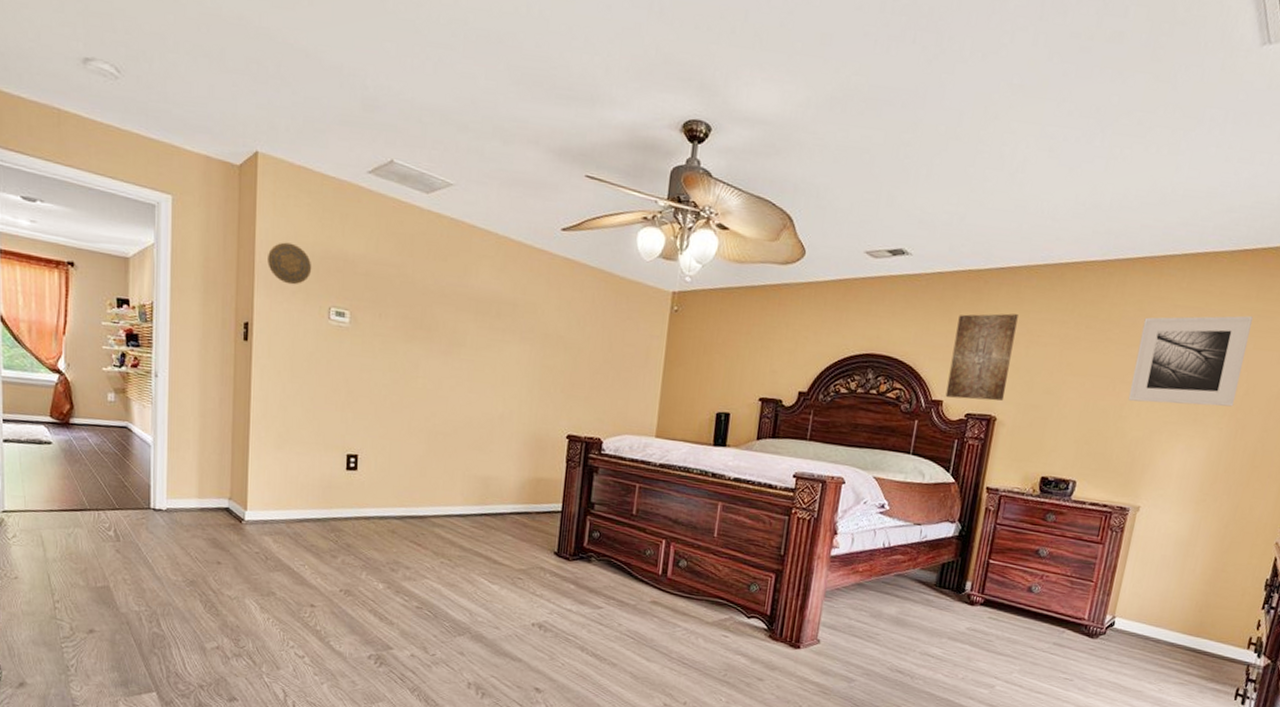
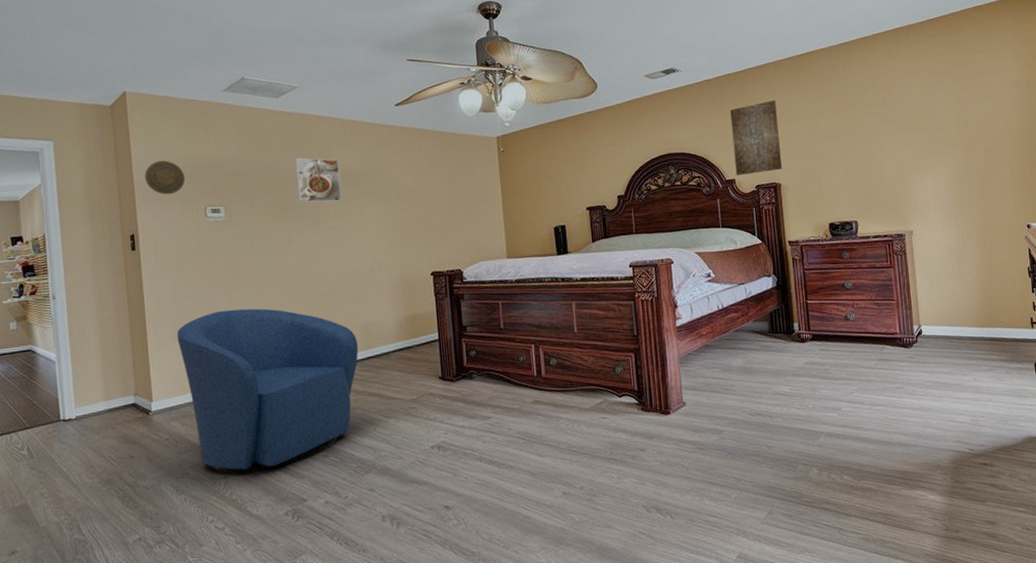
armchair: none [280,428,473,608] -> present [176,308,359,473]
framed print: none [434,270,486,333] -> present [295,157,342,203]
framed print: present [1128,315,1253,407] -> none [872,67,959,149]

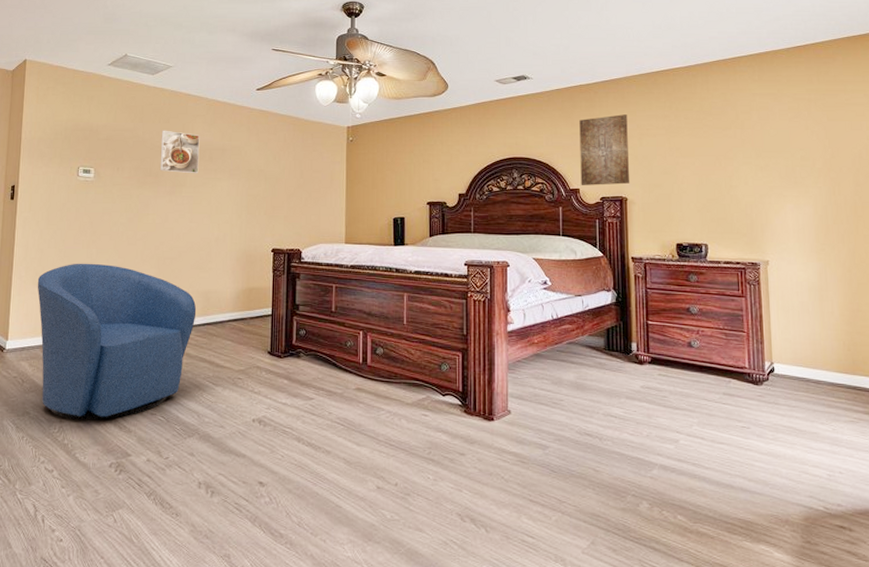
decorative plate: present [145,160,186,195] -> none [31,122,65,153]

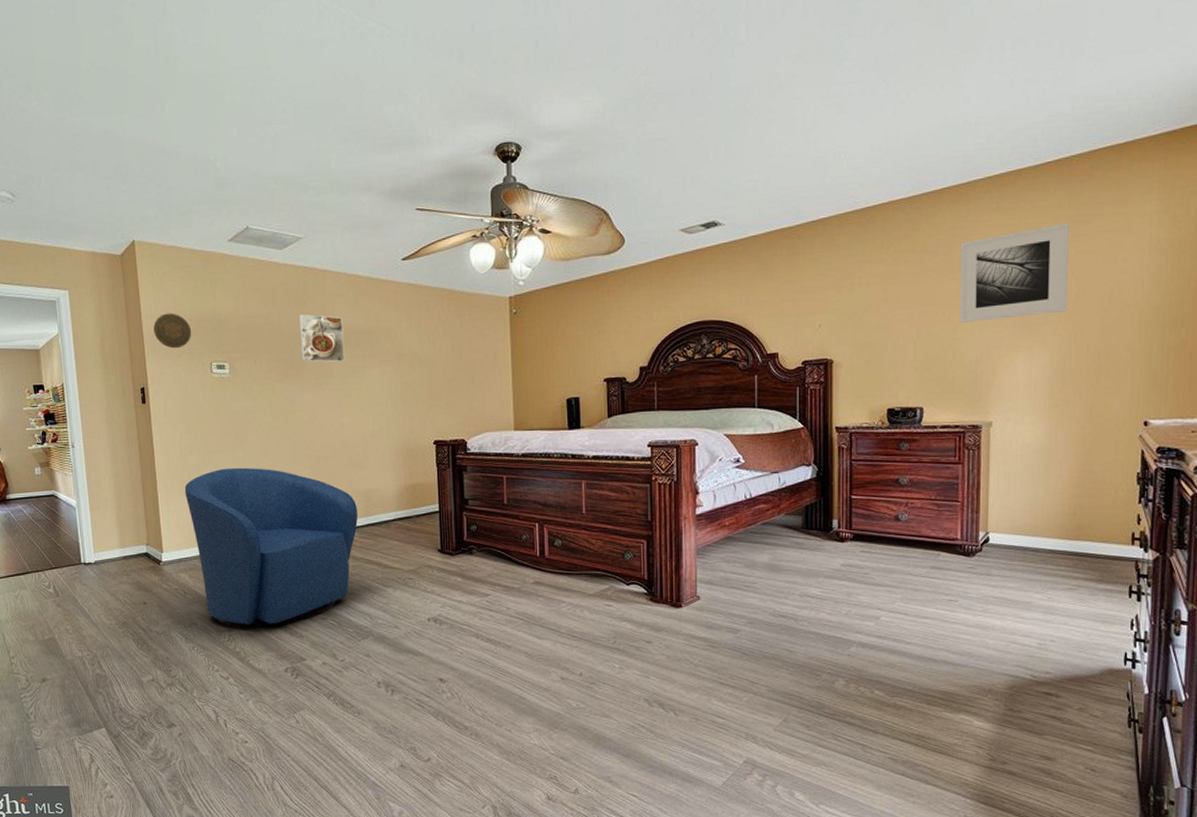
decorative plate: none [31,122,65,153] -> present [153,313,192,349]
wall art: present [579,114,630,186] -> none [779,261,837,349]
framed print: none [731,96,825,172] -> present [959,223,1069,322]

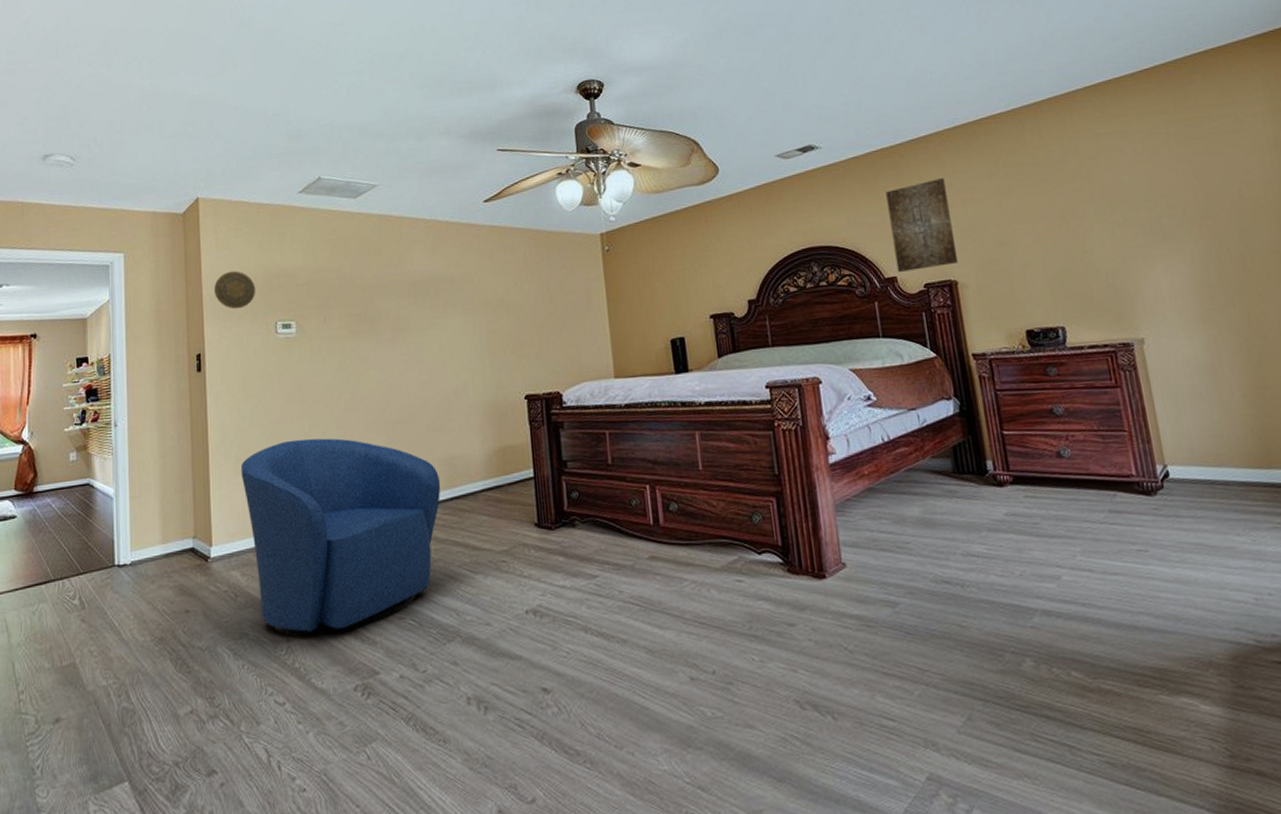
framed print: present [298,314,345,363] -> none [373,264,424,316]
wall art: none [779,261,837,349] -> present [886,178,959,272]
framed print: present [959,223,1069,322] -> none [1071,127,1199,234]

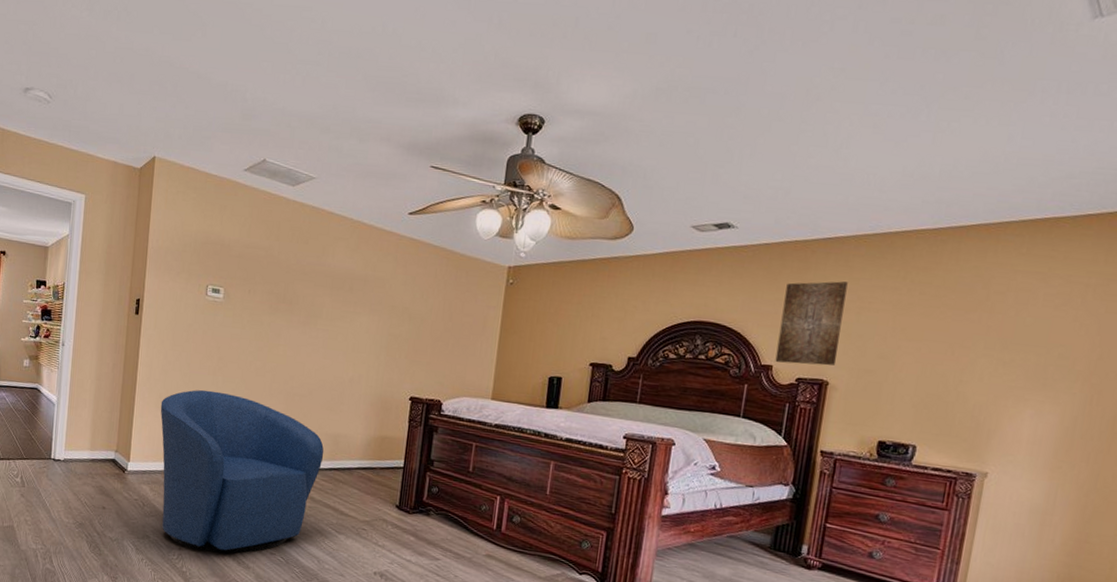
decorative plate: present [214,271,256,309] -> none [158,231,195,267]

